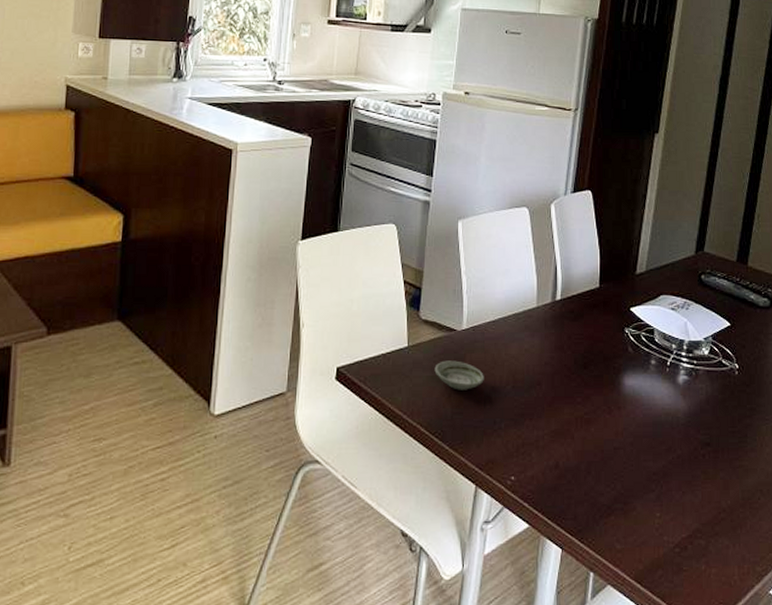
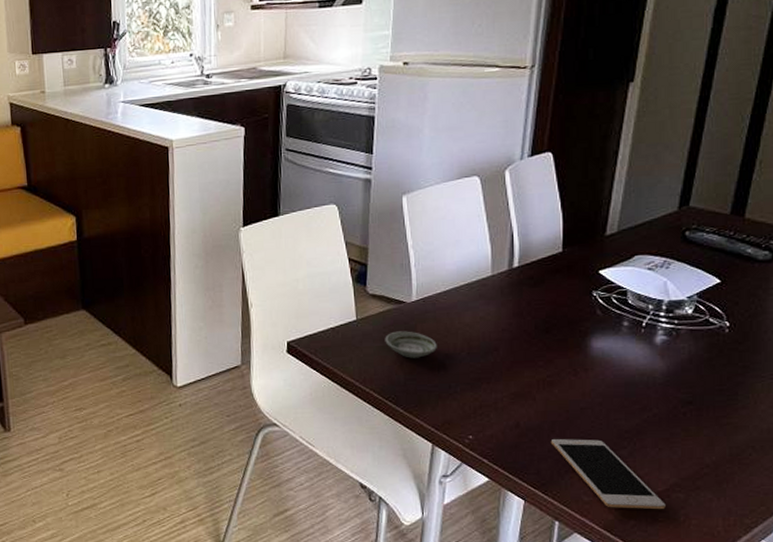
cell phone: none [587,481,689,558] -> present [550,439,666,510]

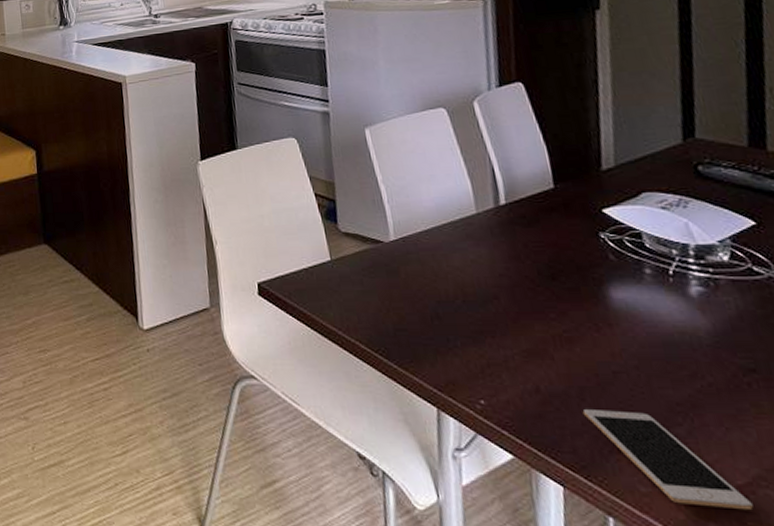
saucer: present [385,331,437,358] -> none [365,274,427,305]

